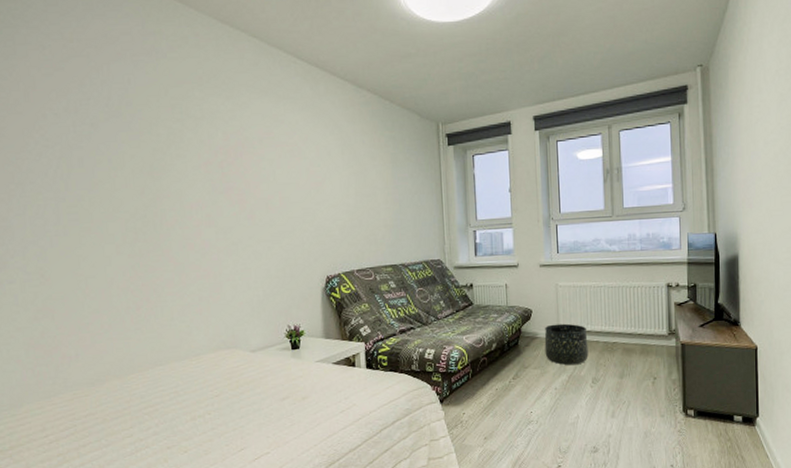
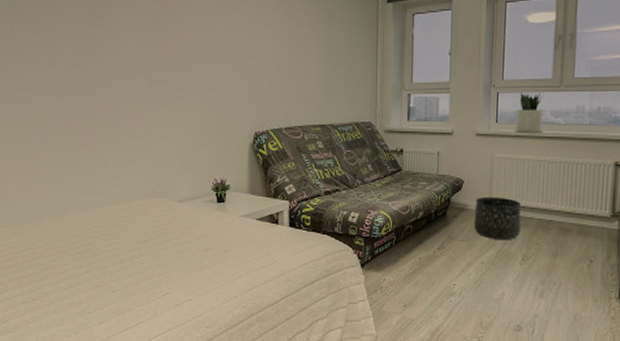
planter: none [574,224,601,263] -> present [514,93,544,134]

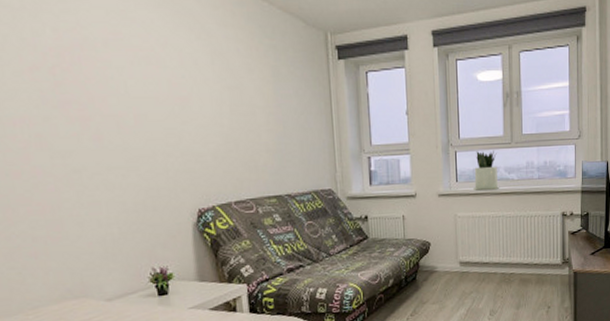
basket: present [474,197,521,241] -> none [443,255,487,299]

